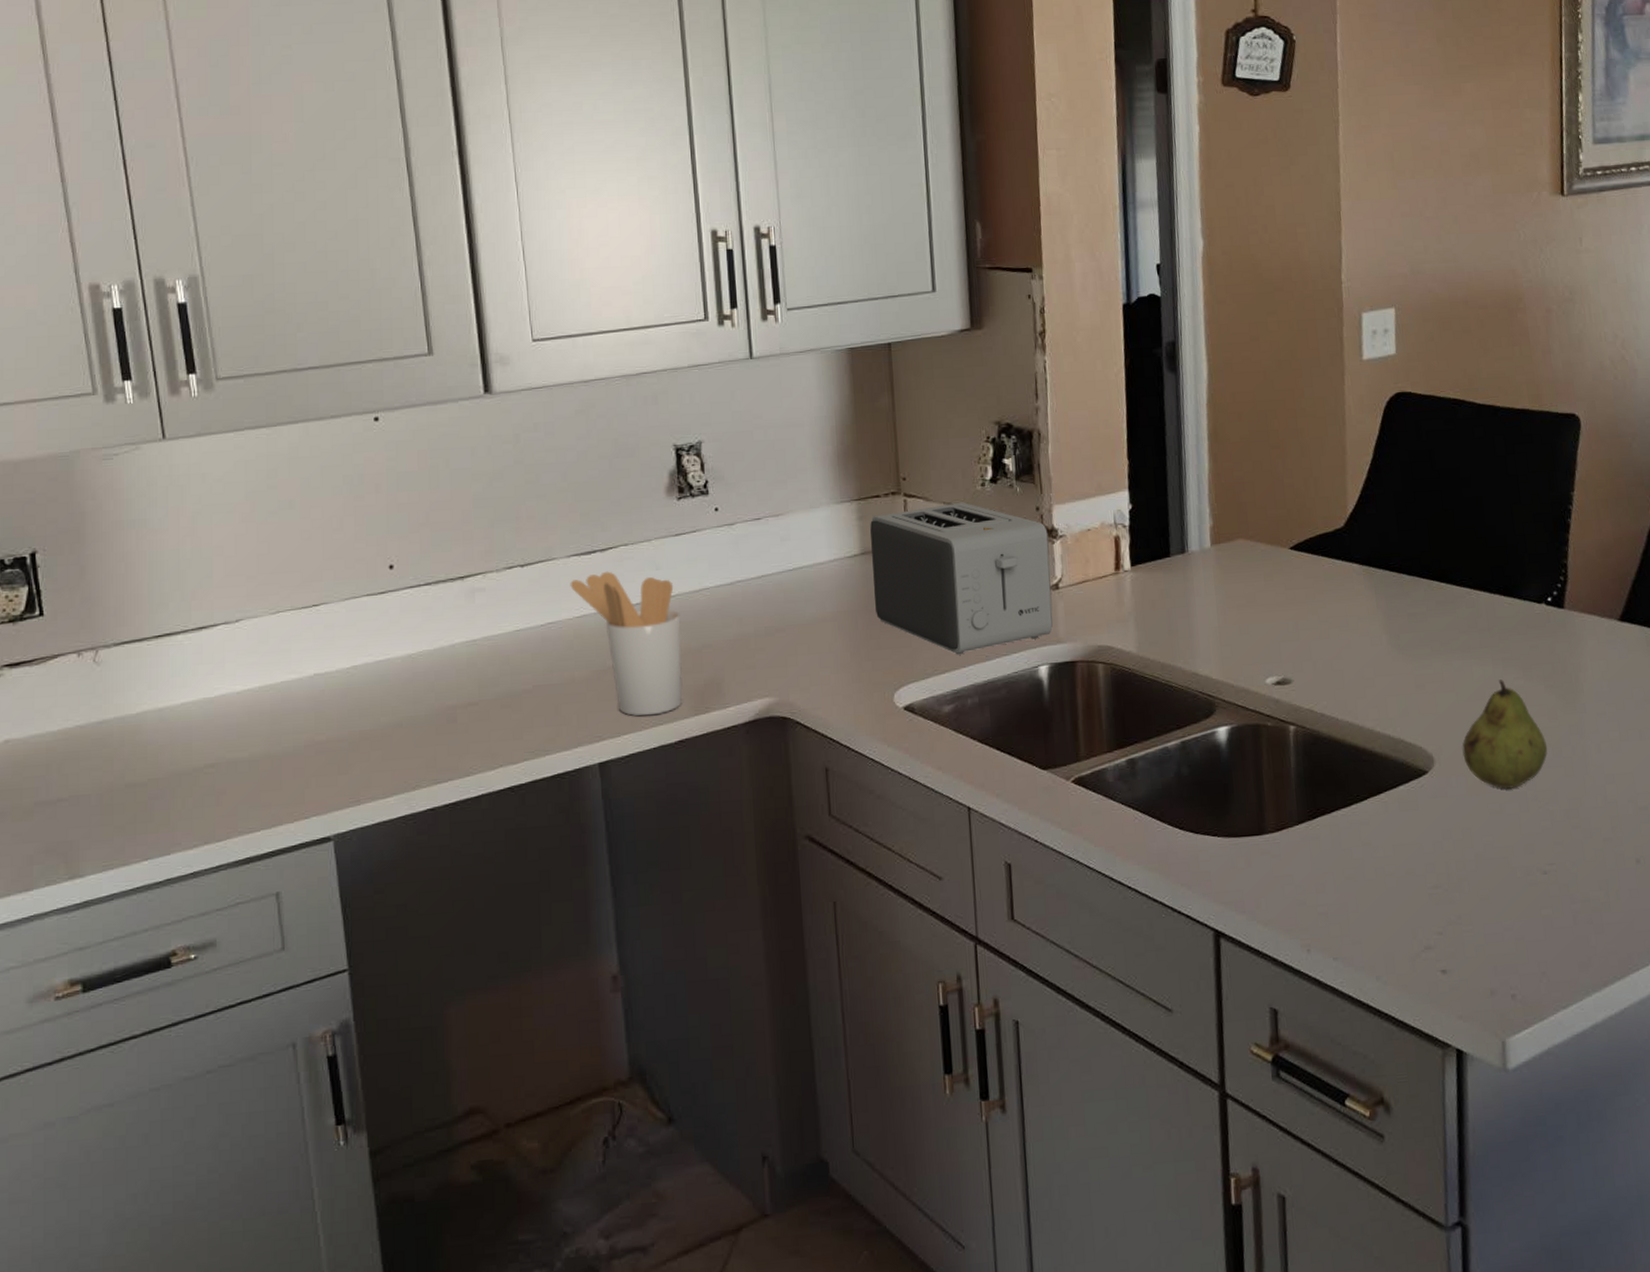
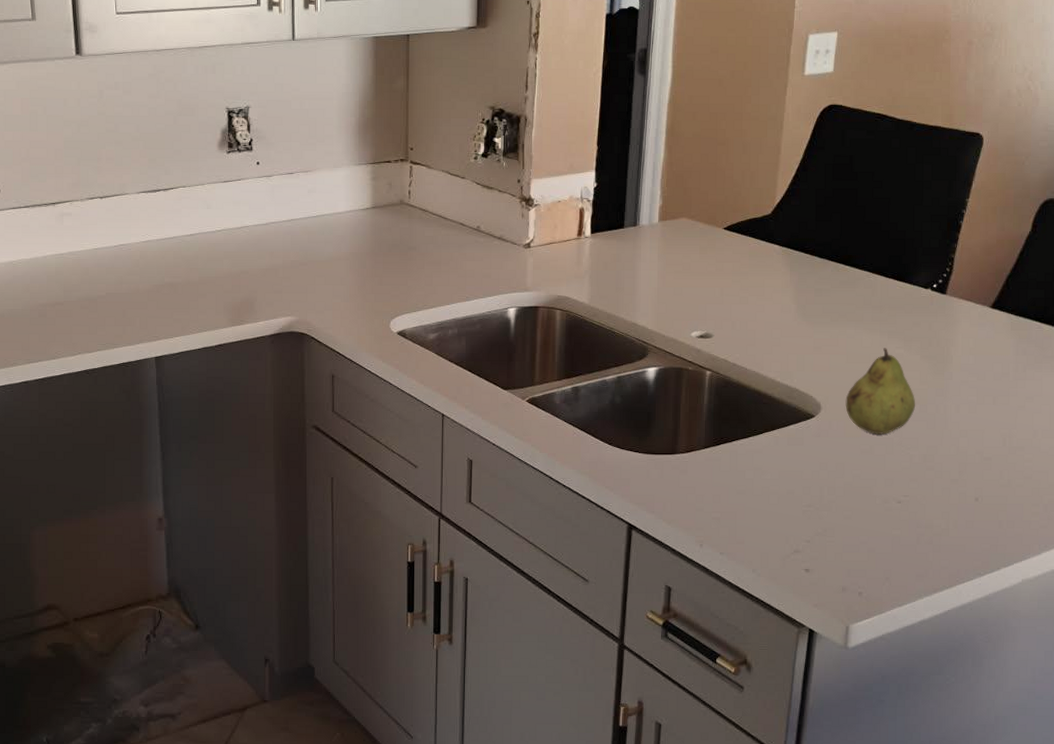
utensil holder: present [570,571,683,716] -> none [138,207,226,324]
toaster: present [870,502,1053,655] -> none [381,171,525,295]

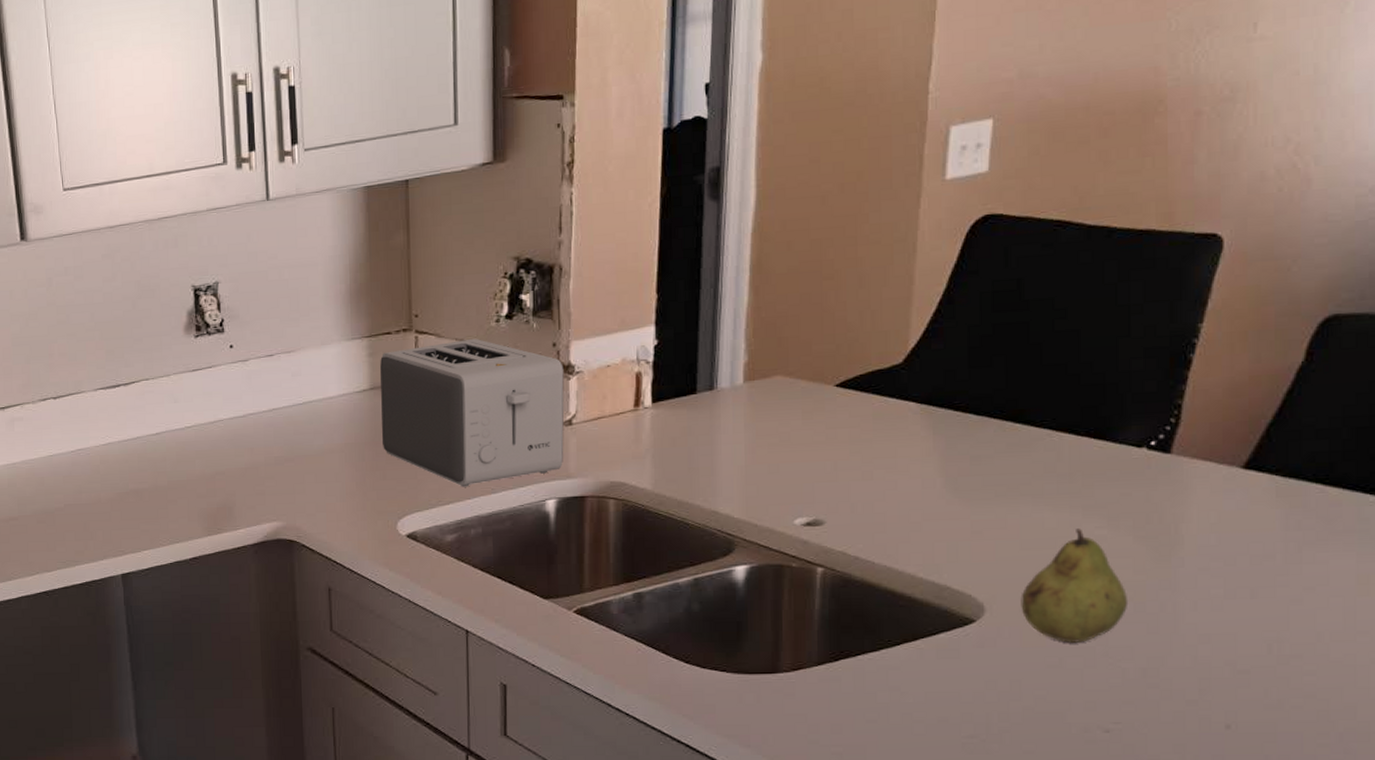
toaster: none [381,171,525,295] -> present [380,338,565,487]

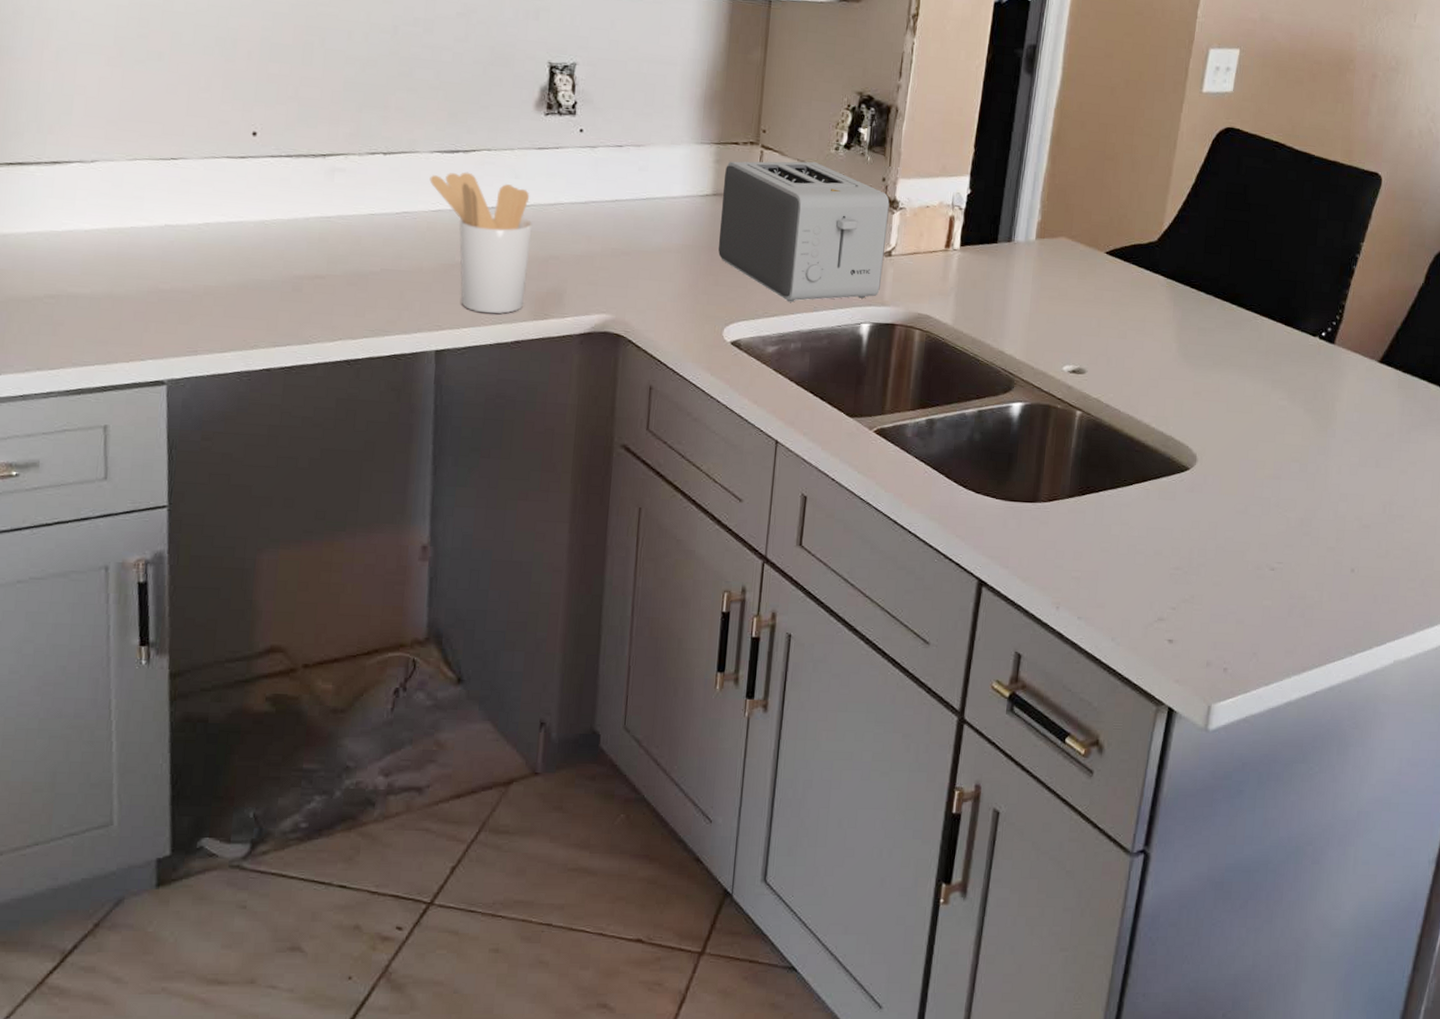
utensil holder: none [97,403,197,535] -> present [429,172,534,314]
fruit: present [1021,528,1129,643] -> none [1222,398,1296,494]

